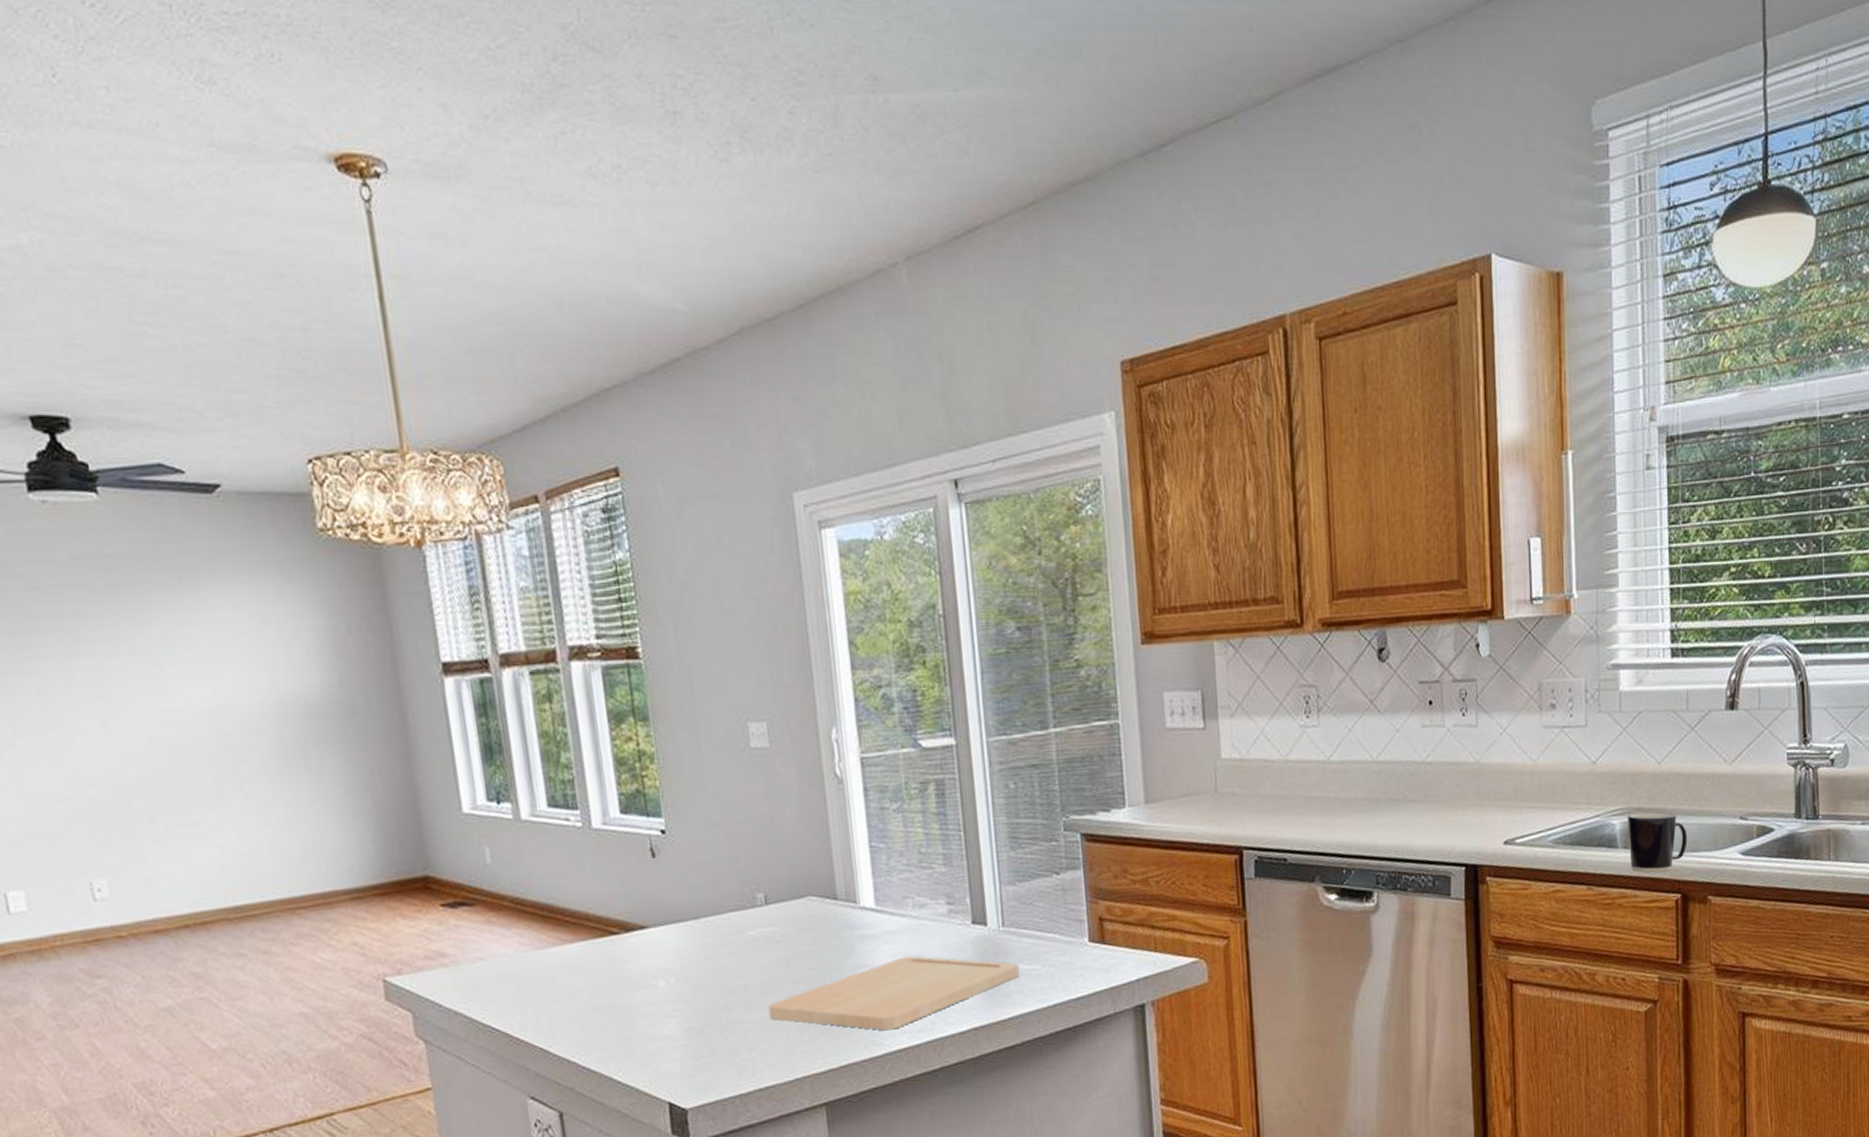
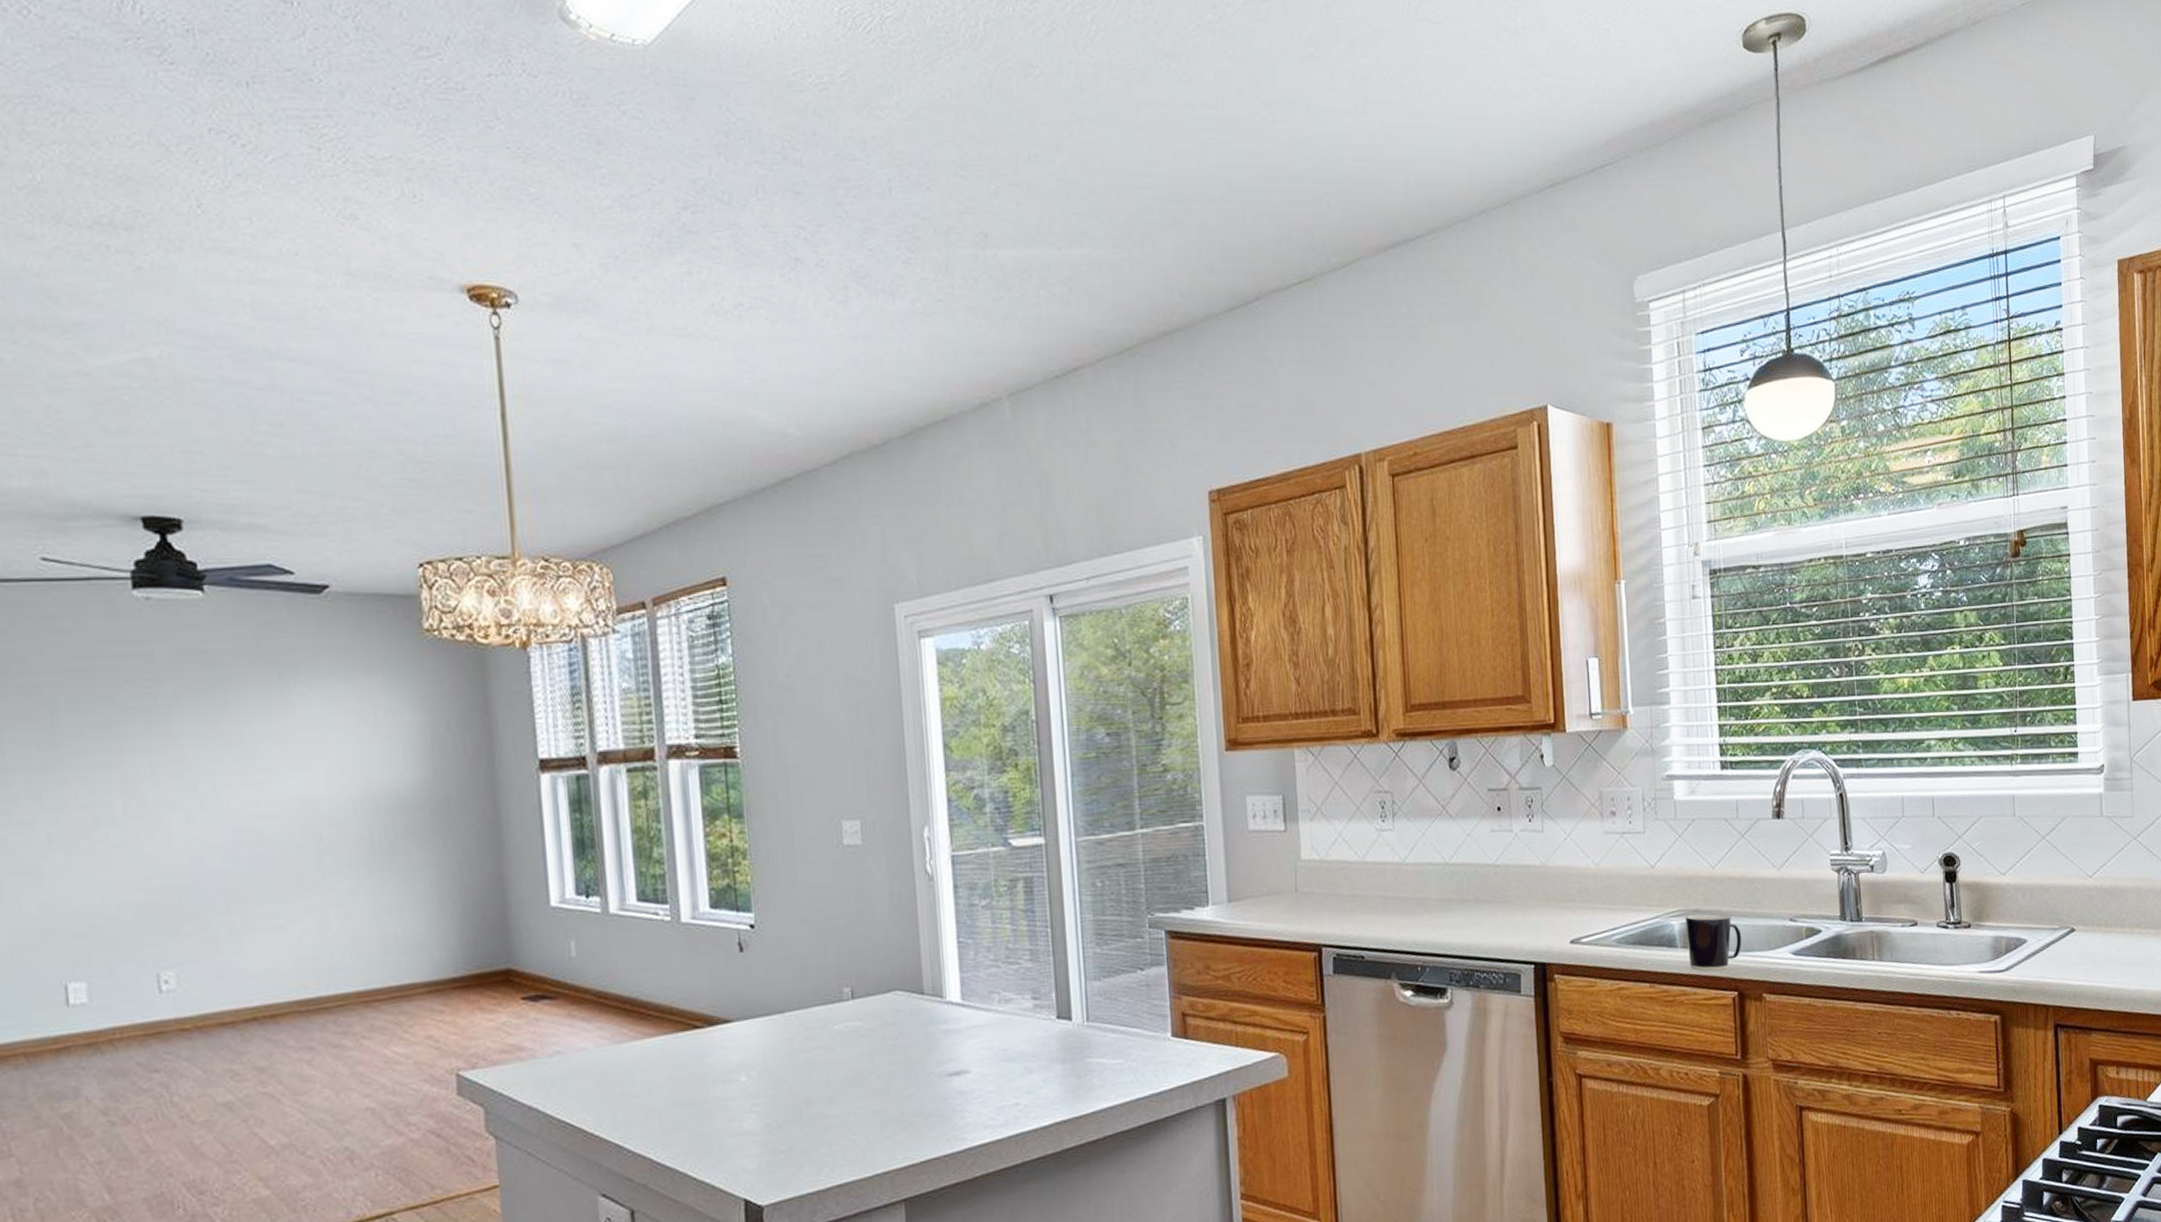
cutting board: present [768,956,1020,1031] -> none [850,1050,1103,1126]

